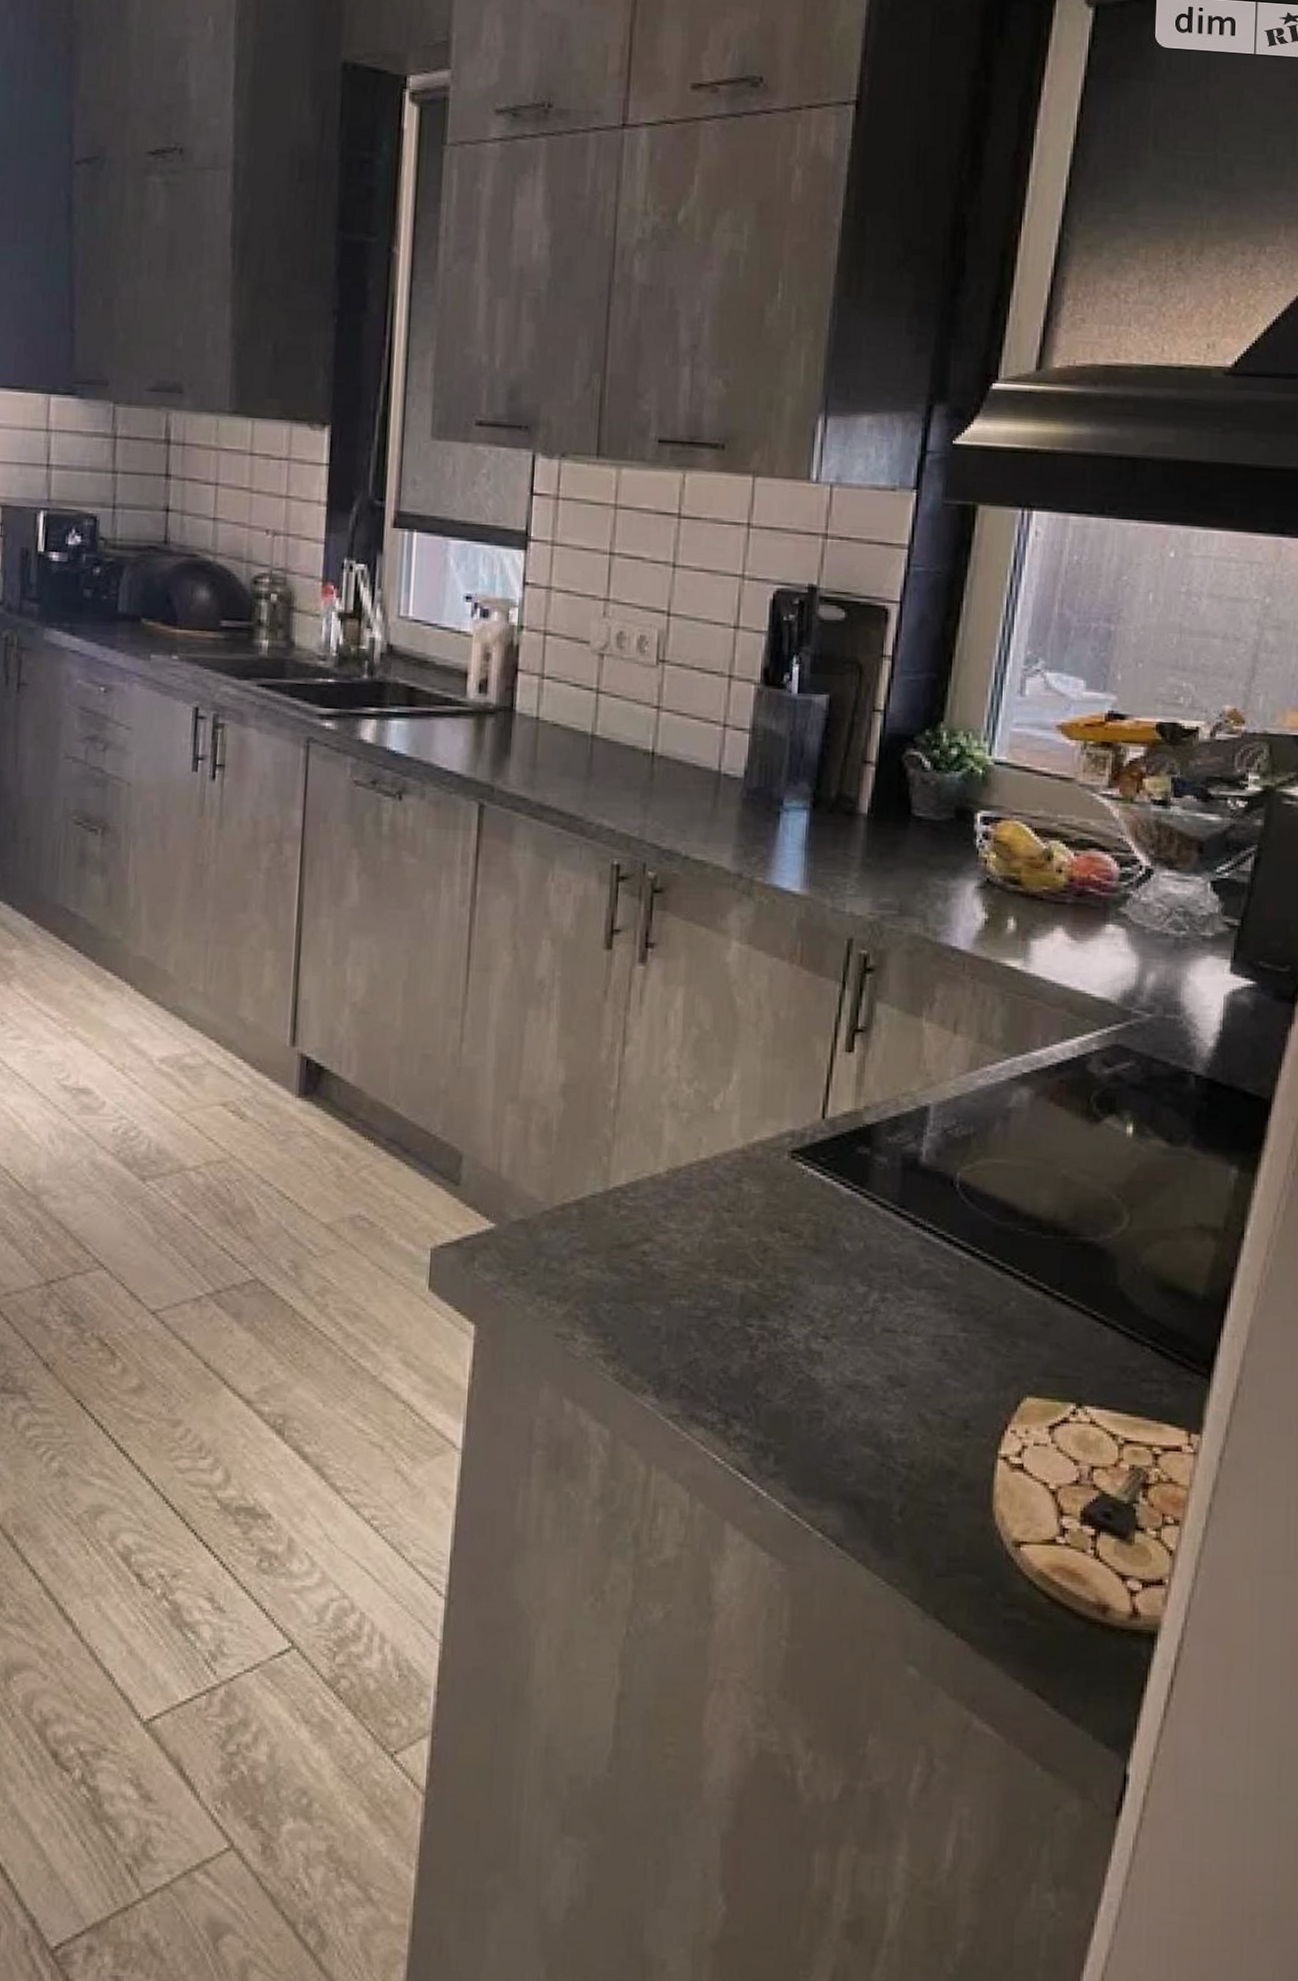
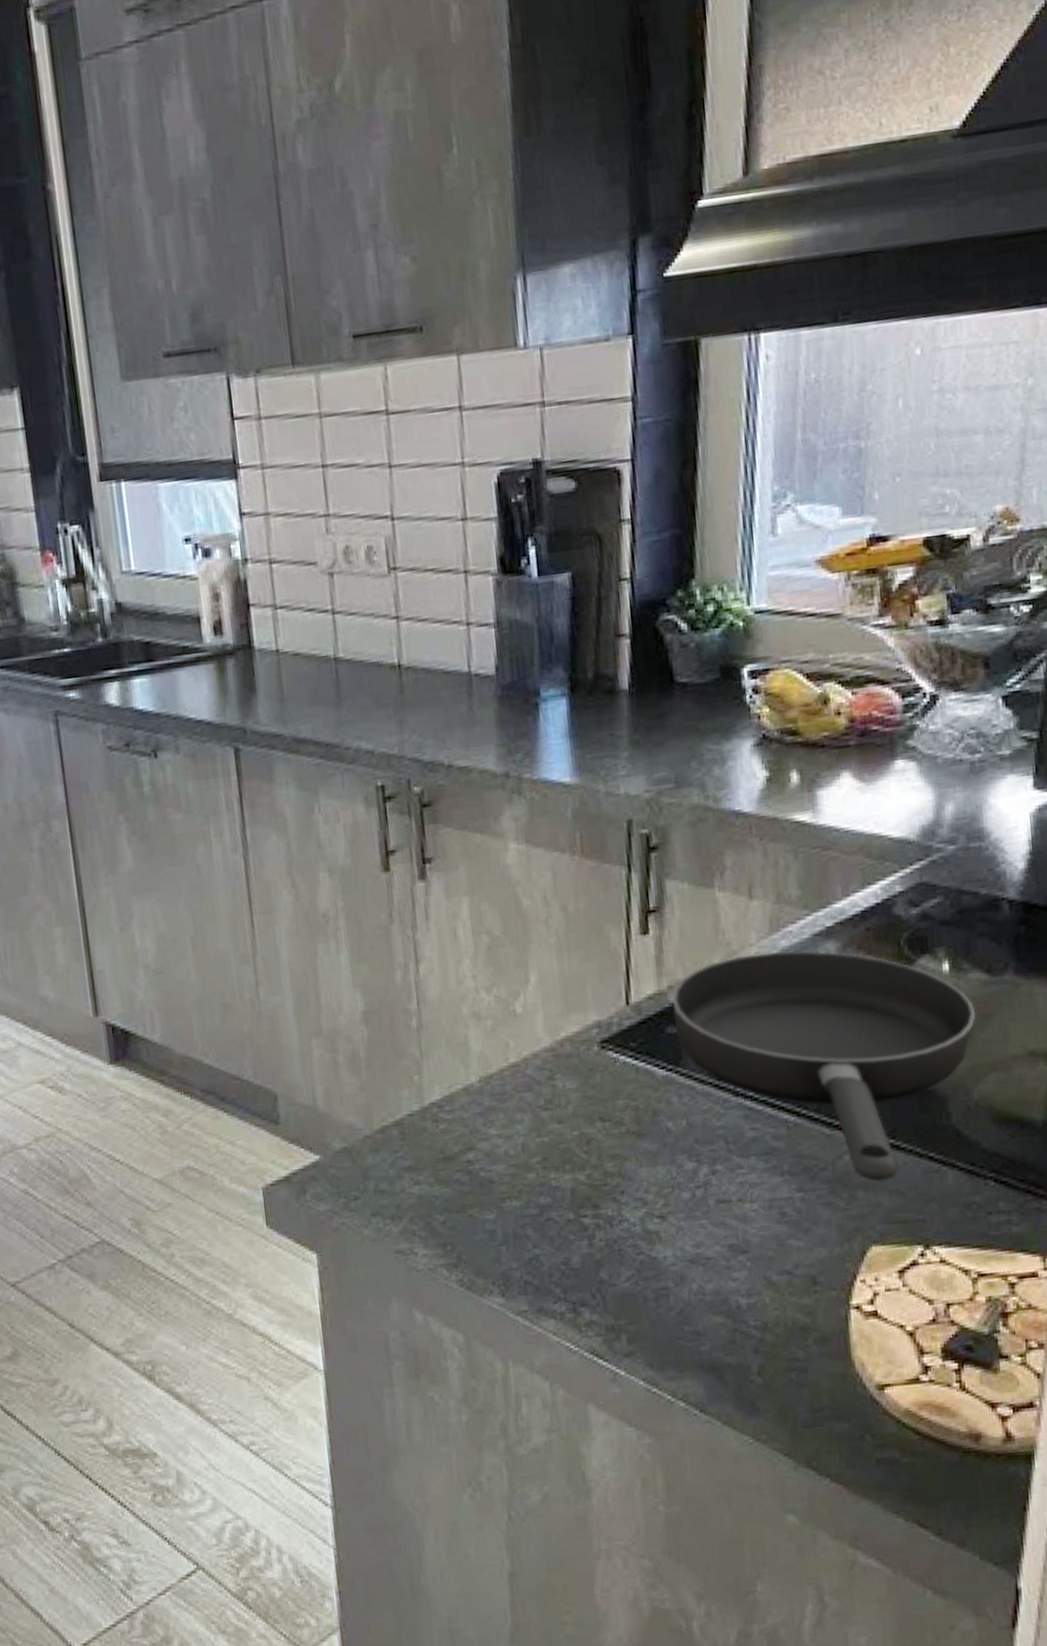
frying pan: none [865,1088,1153,1333] -> present [672,950,976,1182]

